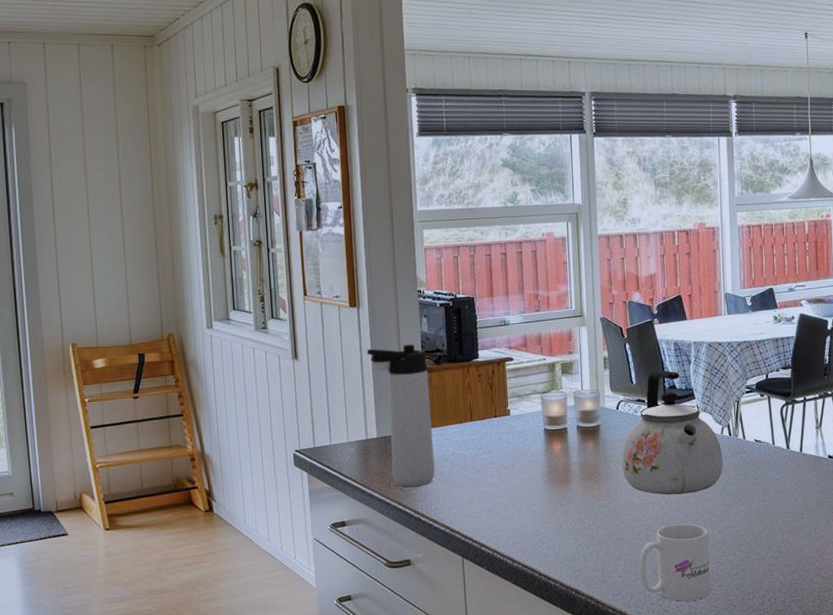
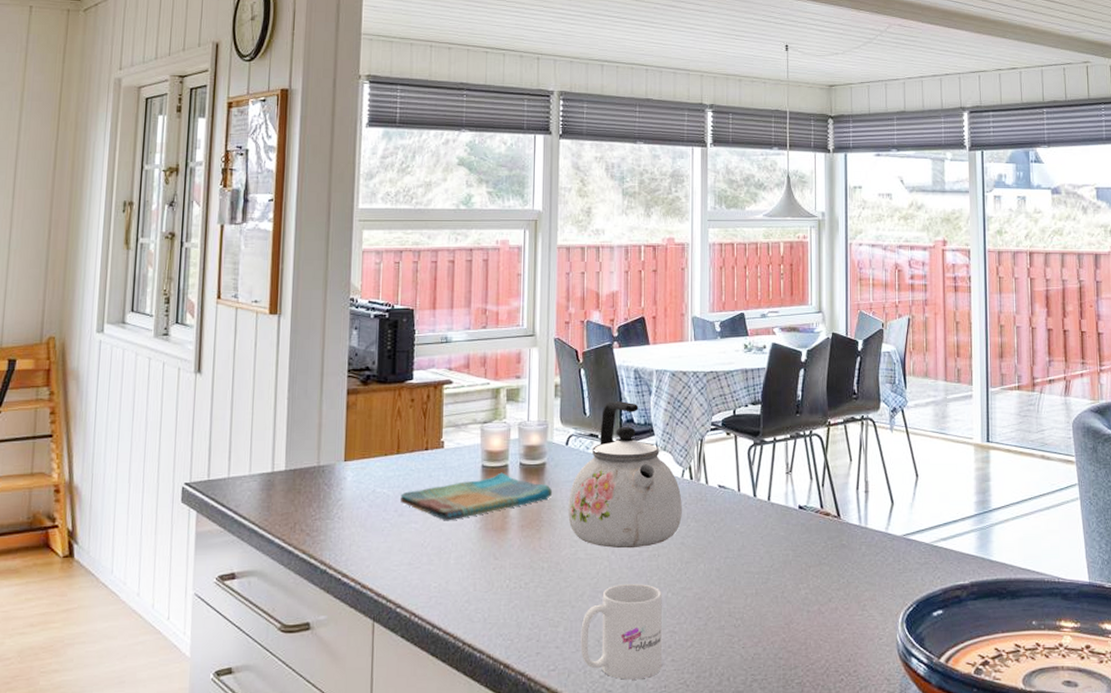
thermos bottle: present [366,344,435,487] -> none [283,361,353,531]
dish towel: none [476,434,608,476] -> present [399,472,553,521]

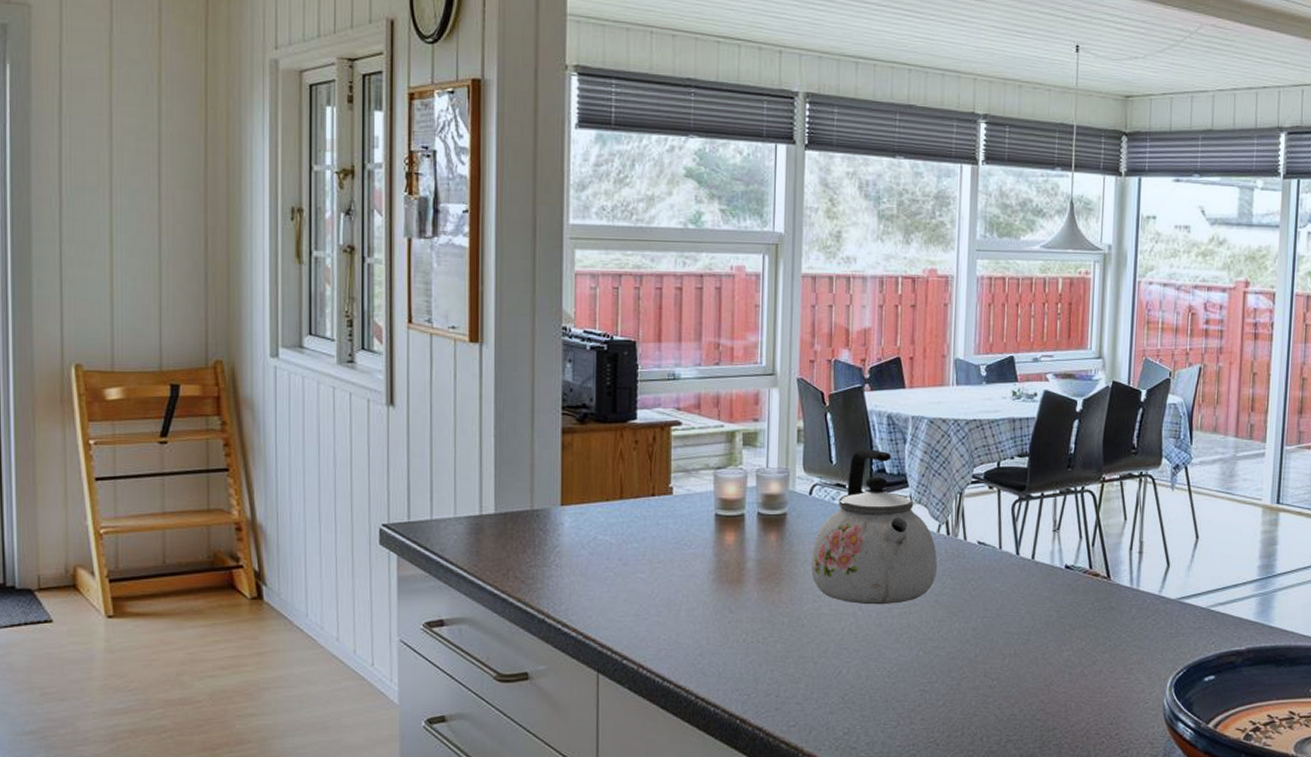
dish towel: present [399,472,553,521] -> none [624,522,794,572]
mug: present [580,583,662,680] -> none [823,640,913,737]

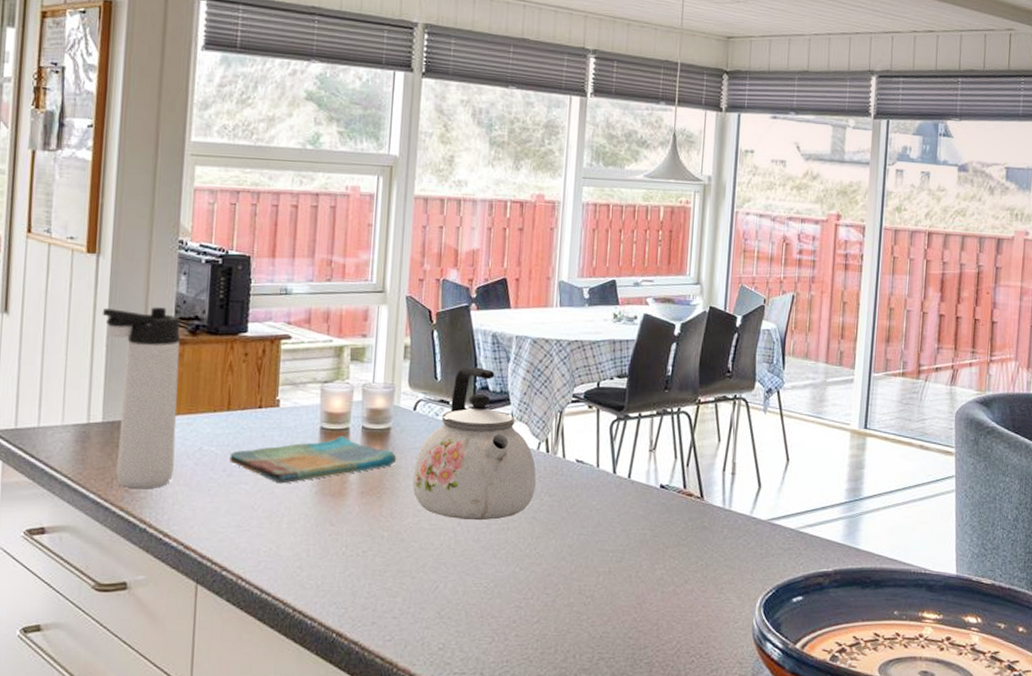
thermos bottle: none [488,396,570,579] -> present [102,307,181,488]
dish towel: none [624,522,794,572] -> present [228,435,397,484]

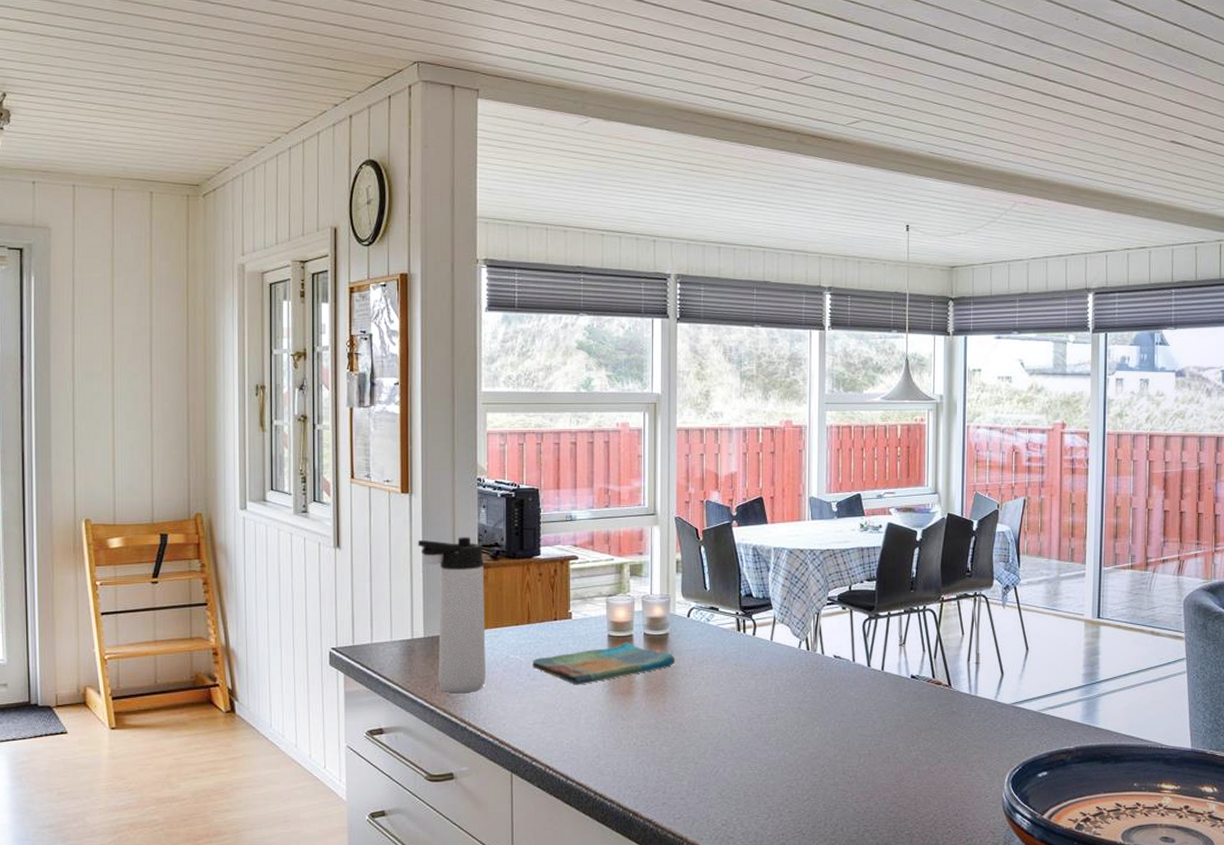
kettle: present [412,366,536,521] -> none [691,577,799,712]

